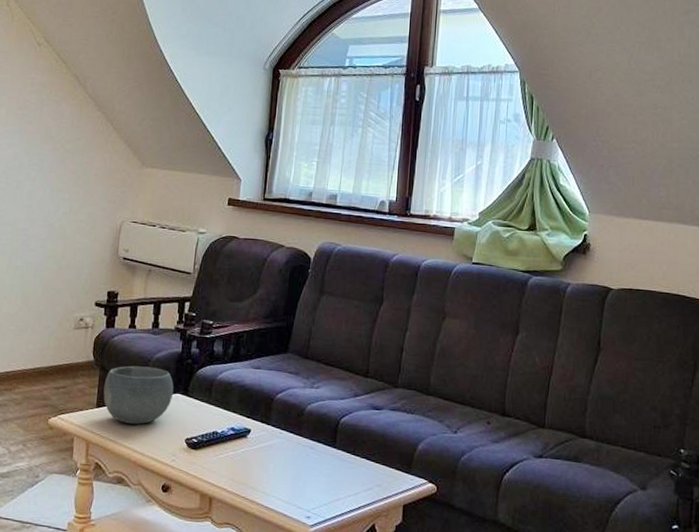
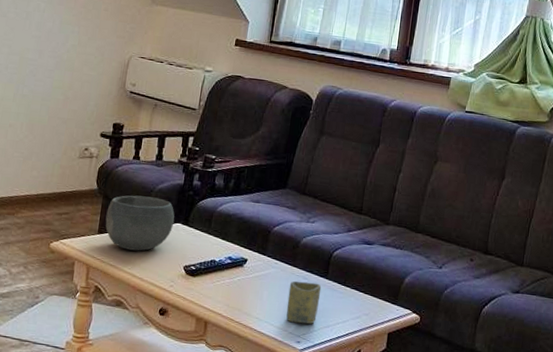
cup: none [294,451,330,497] -> present [286,280,322,324]

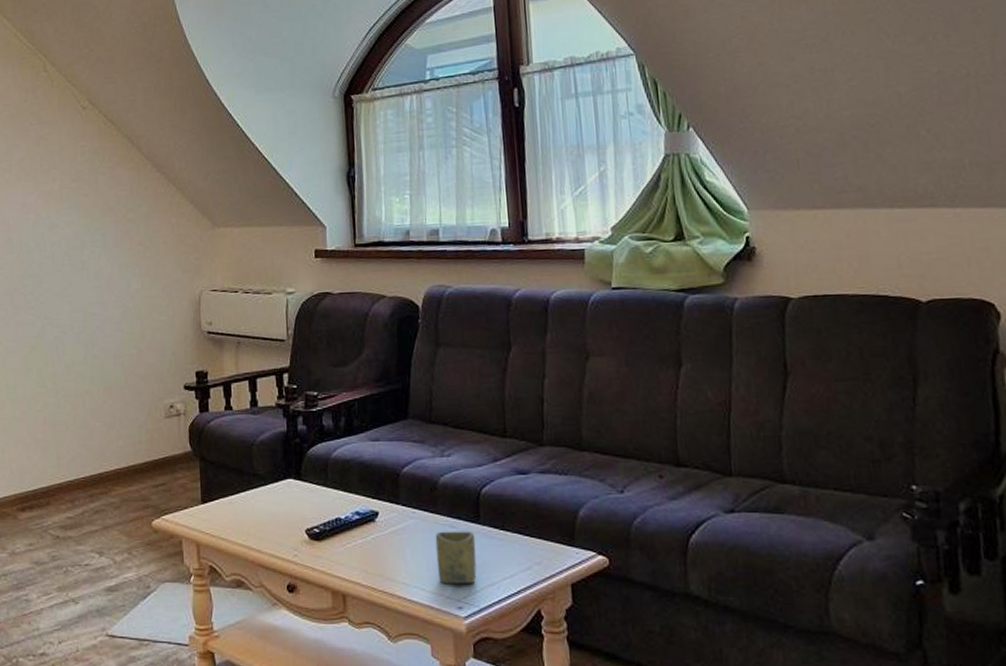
bowl: present [105,195,175,251] -> none [206,451,285,518]

